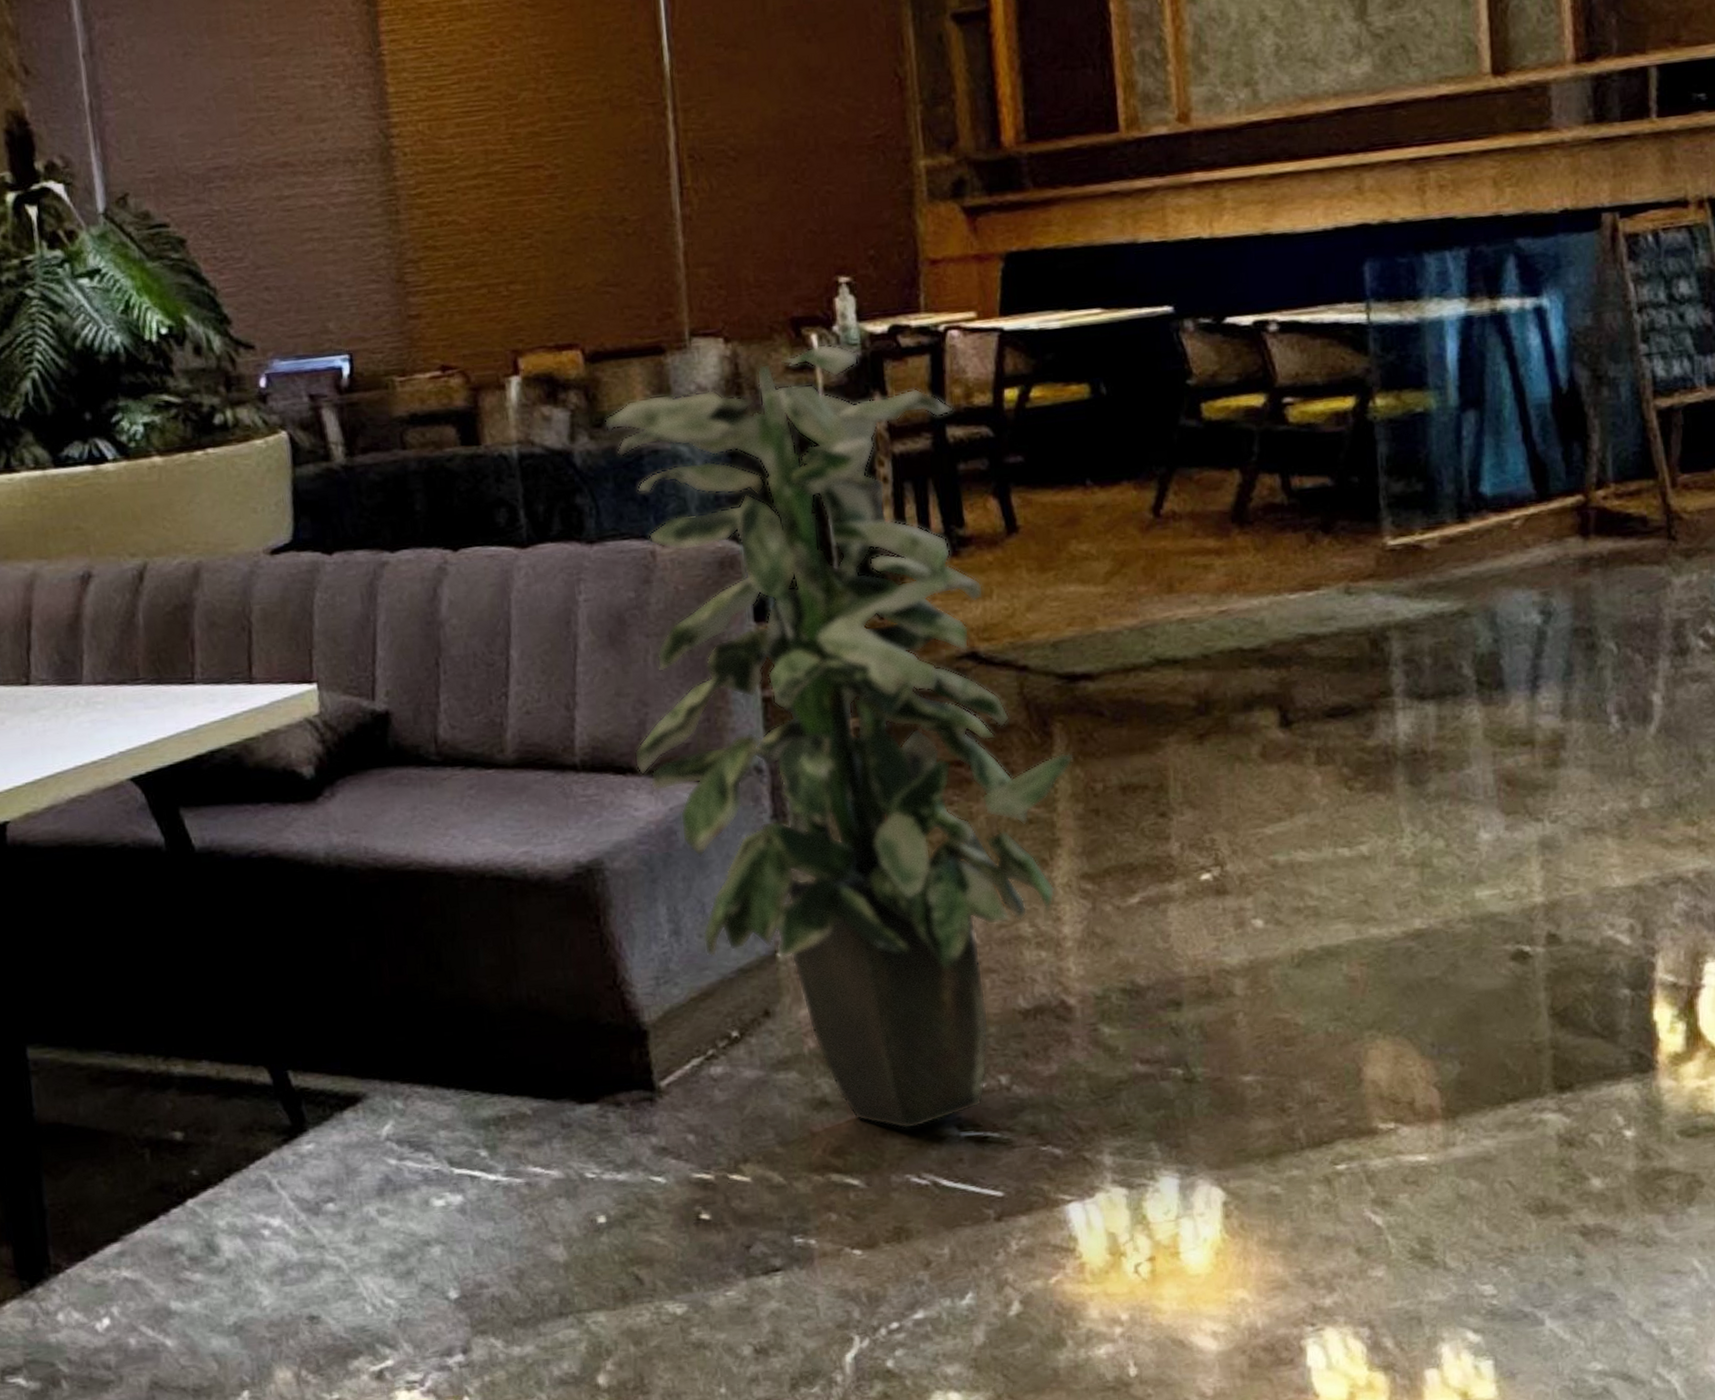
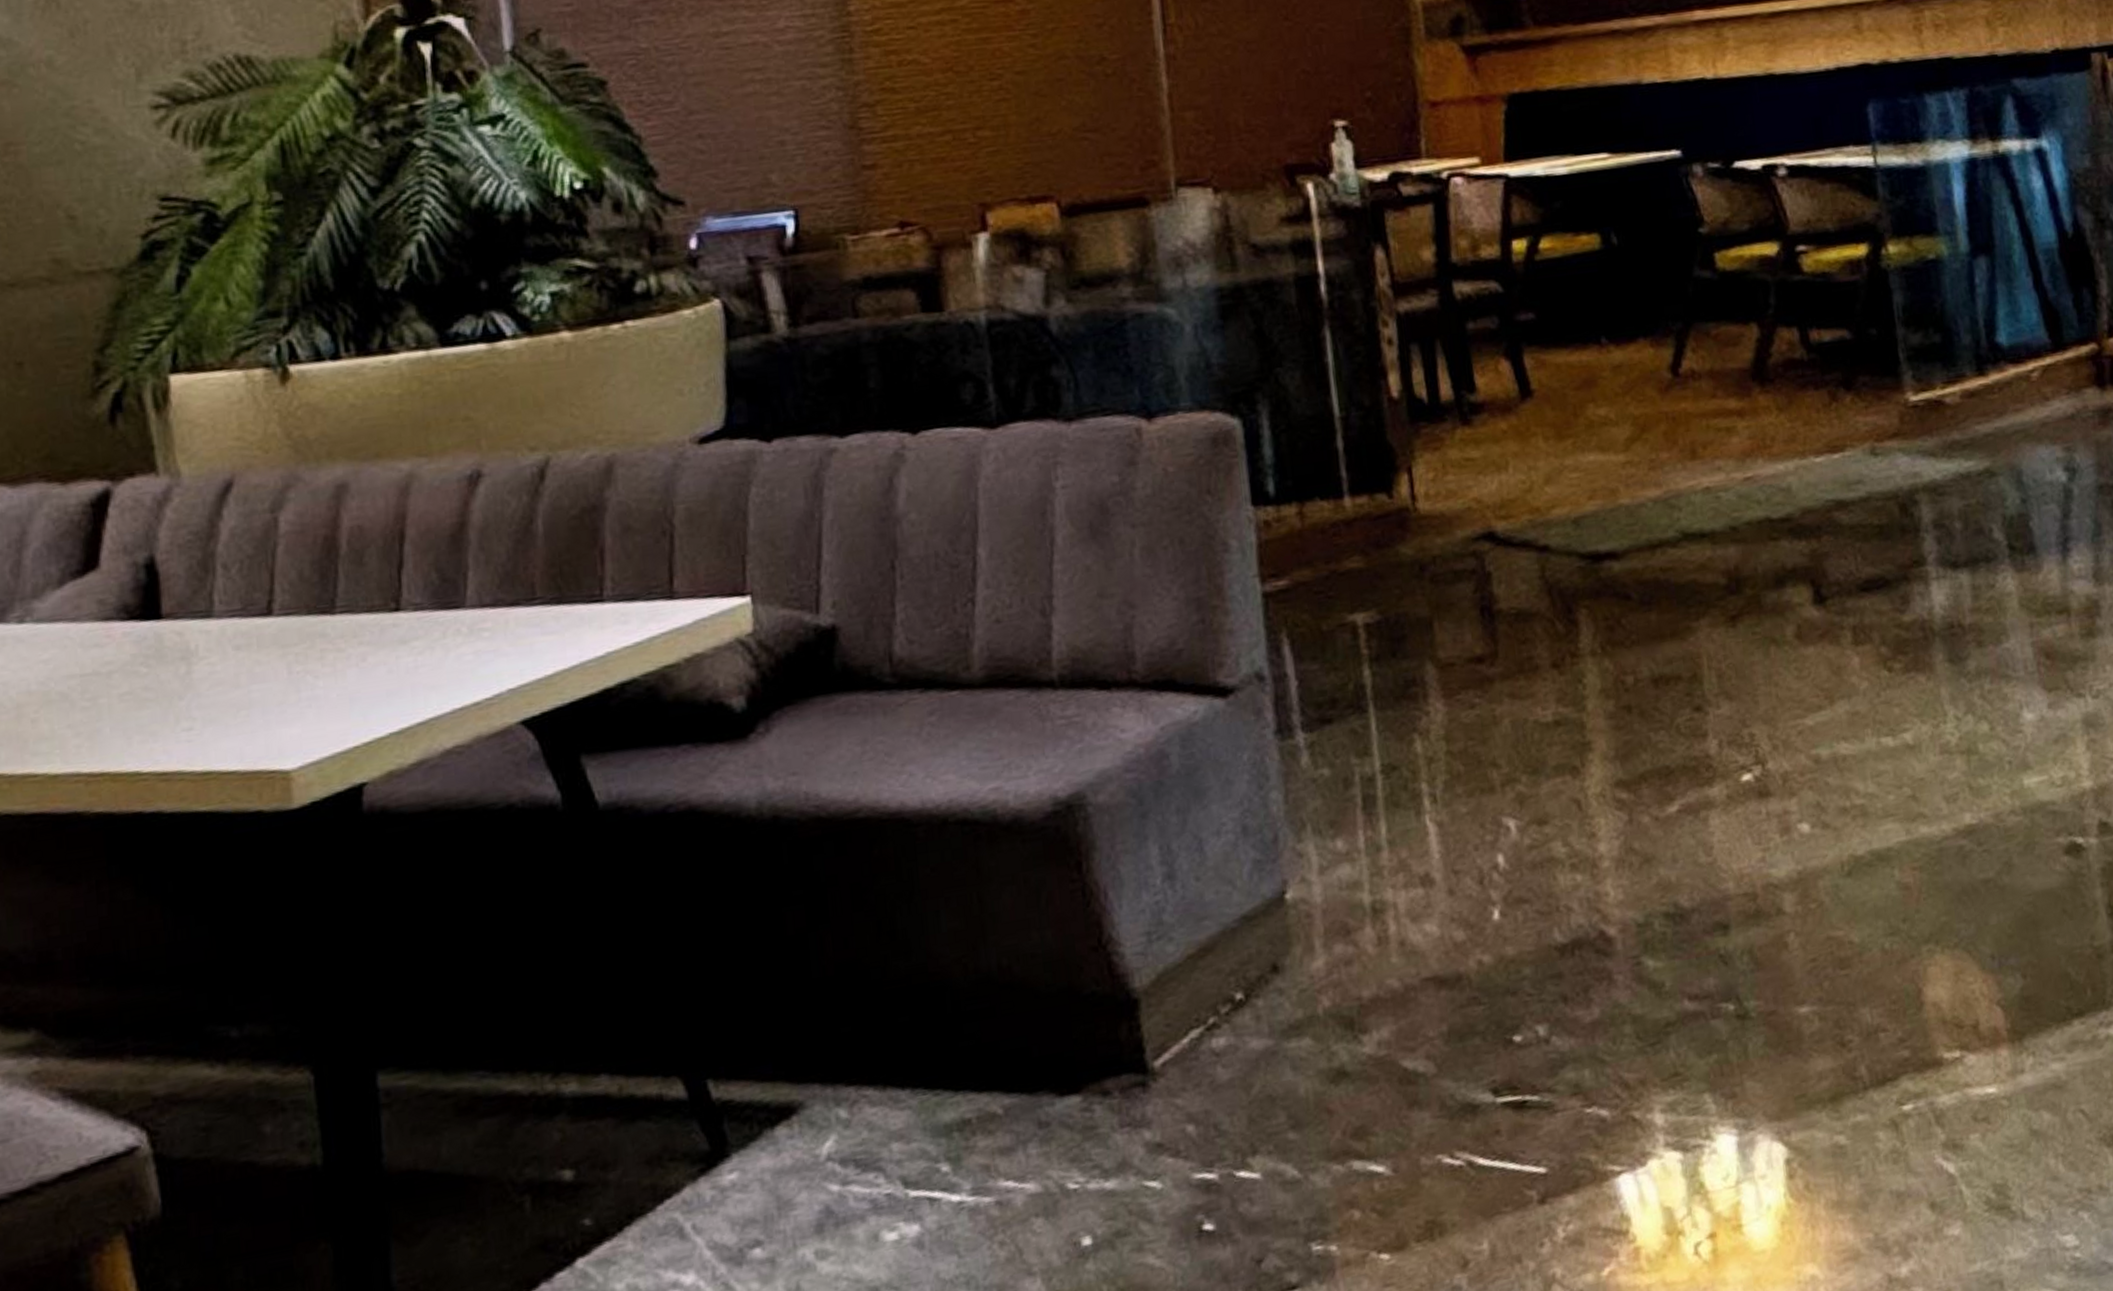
indoor plant: present [605,343,1074,1130] -> none [1083,193,1602,1100]

